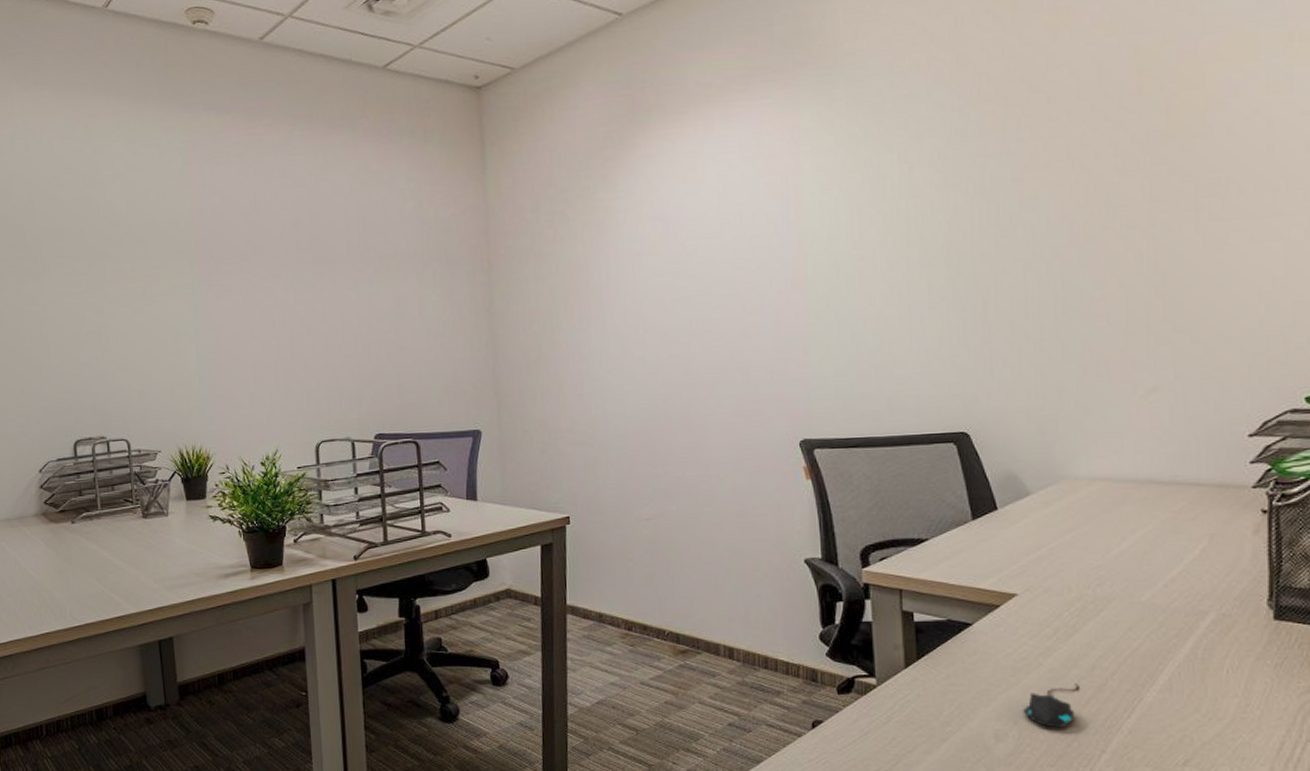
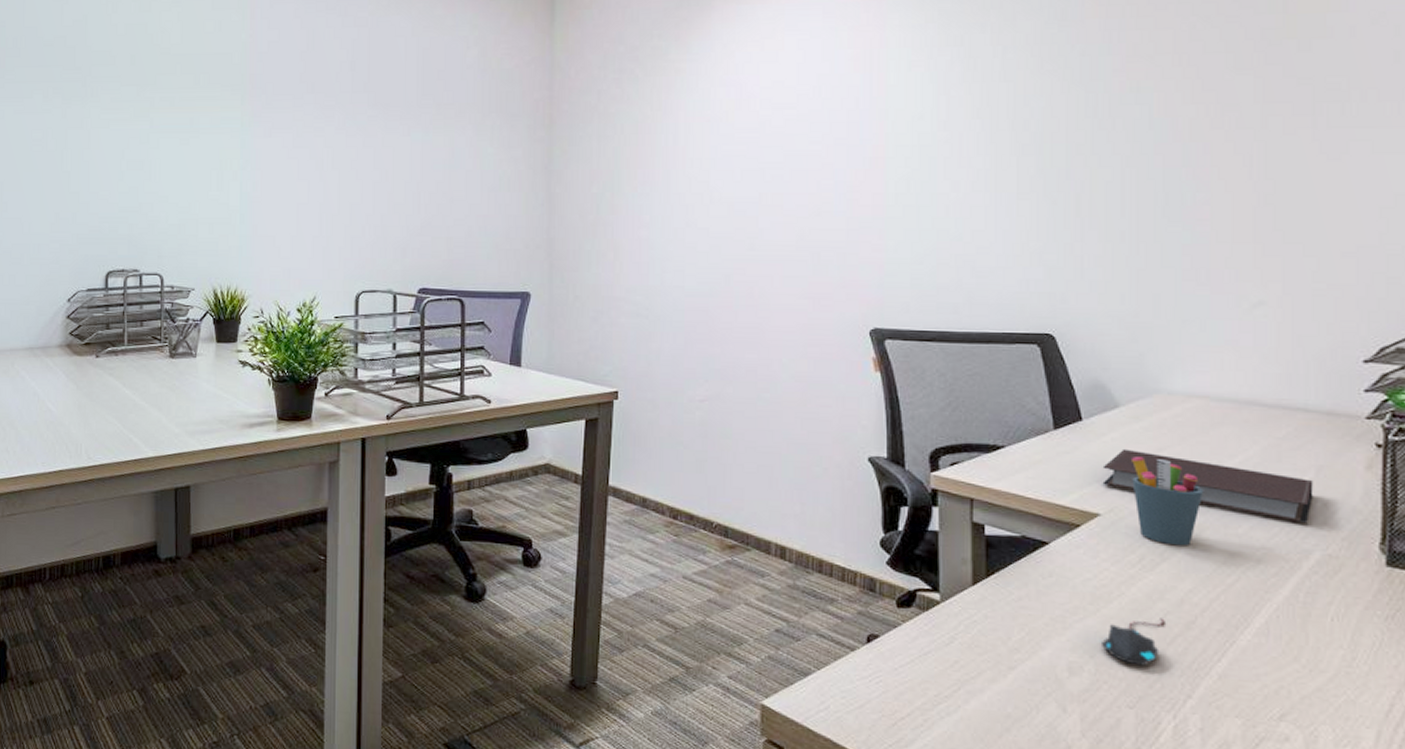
notebook: none [1017,532,1208,588] -> present [1102,448,1313,524]
pen holder: none [1044,539,1110,617] -> present [1132,457,1204,546]

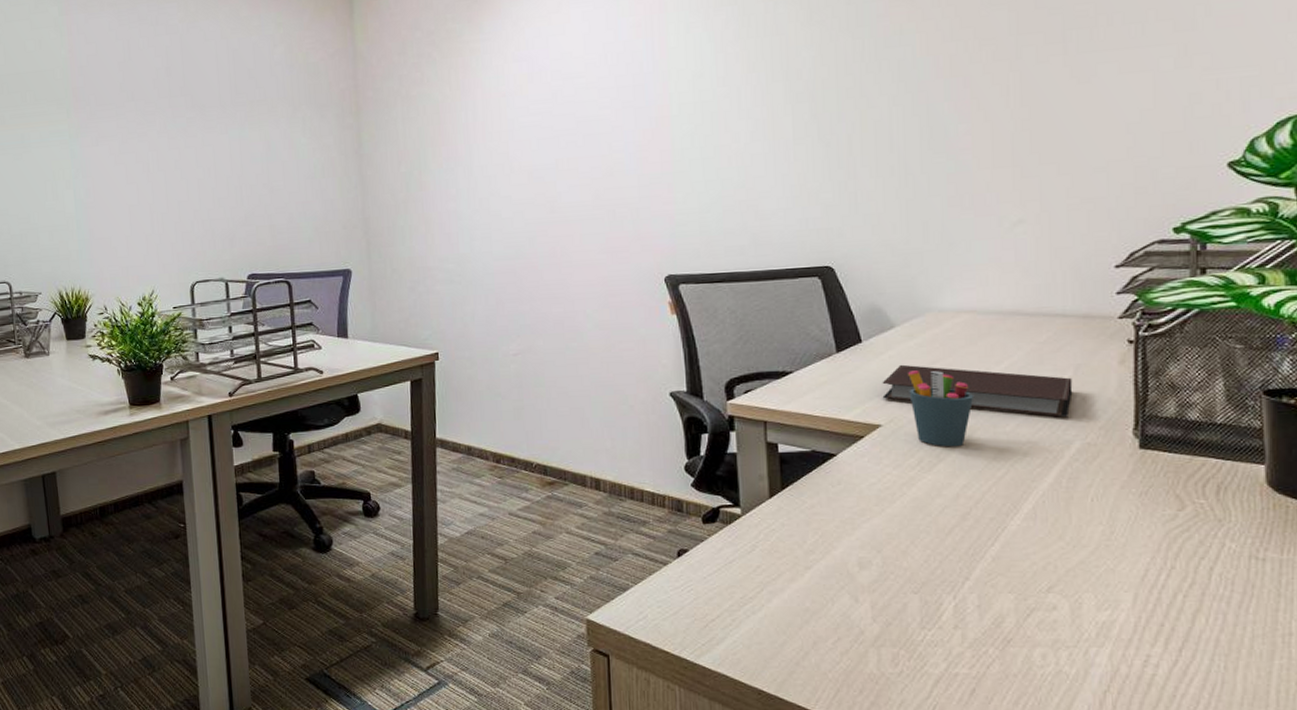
mouse: present [1100,618,1165,666] -> none [886,512,943,556]

